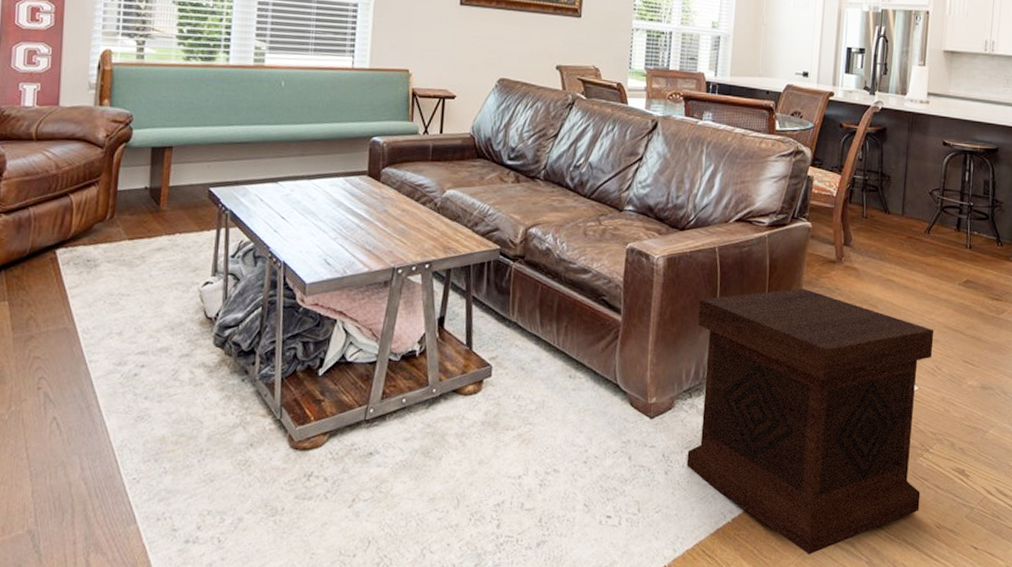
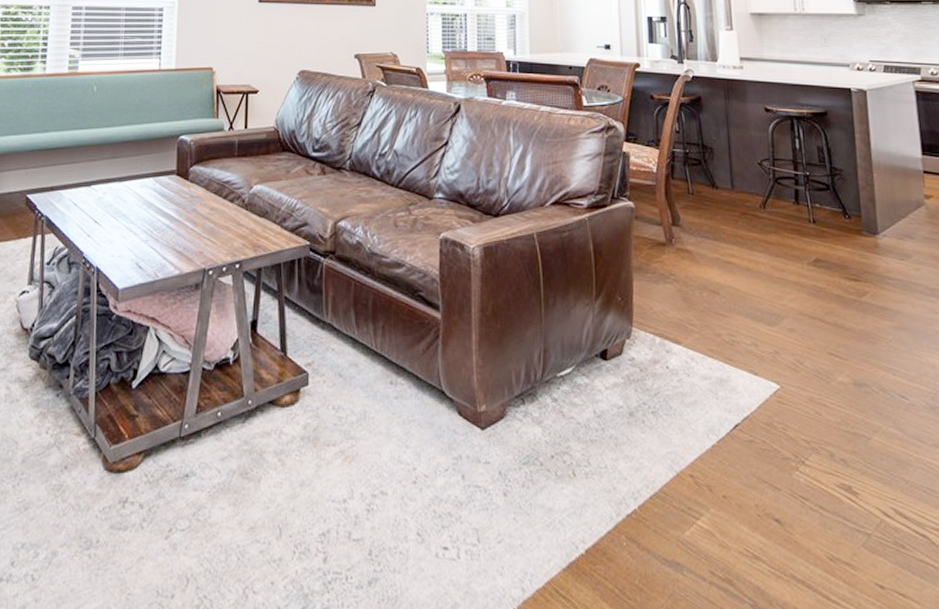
side table: present [686,288,934,556] -> none [522,274,805,596]

